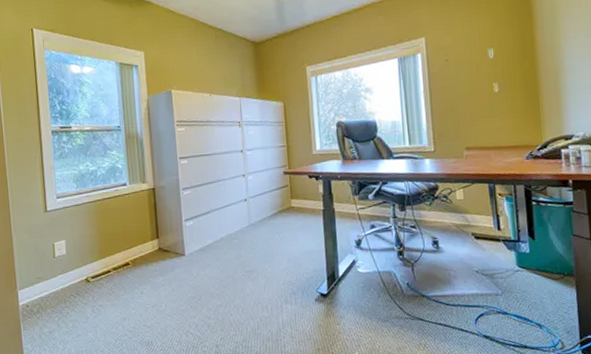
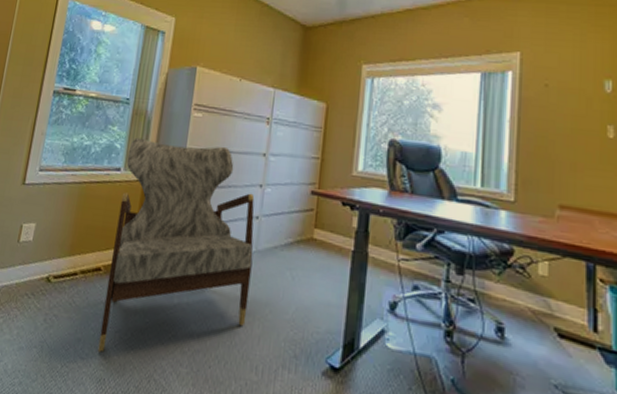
armchair: none [129,150,252,324] -> present [97,137,255,353]

